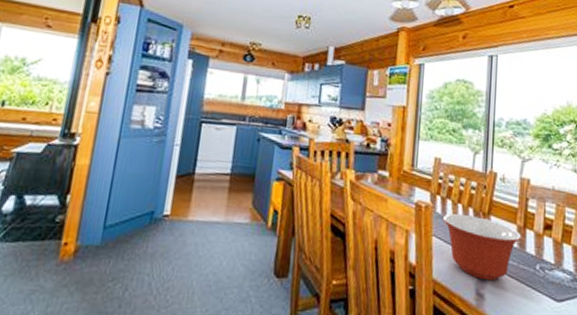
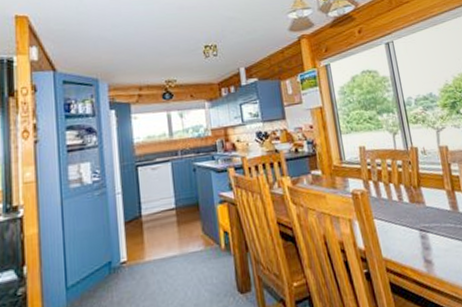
mixing bowl: present [443,214,521,281] -> none [379,191,452,248]

